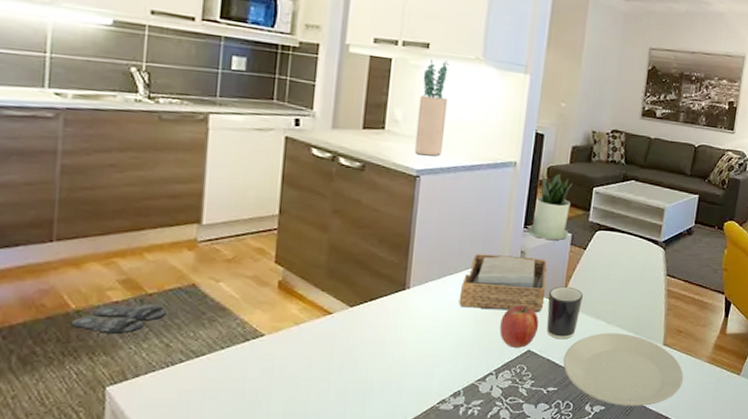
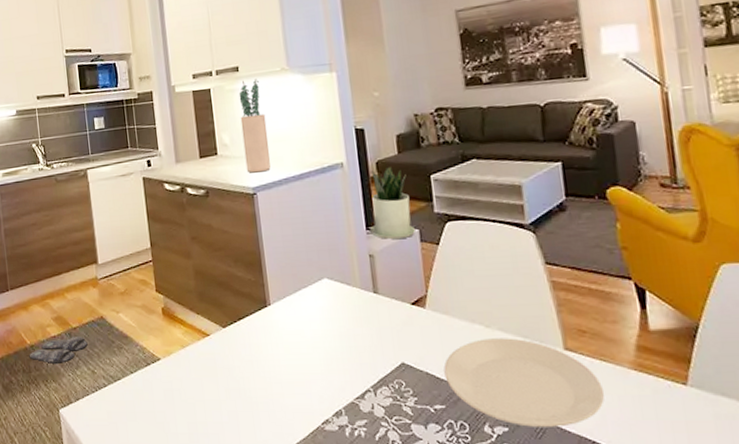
napkin holder: present [459,254,547,313] -> none [318,260,407,321]
fruit: present [499,304,539,348] -> none [365,312,408,361]
mug: present [546,286,583,340] -> none [410,288,451,349]

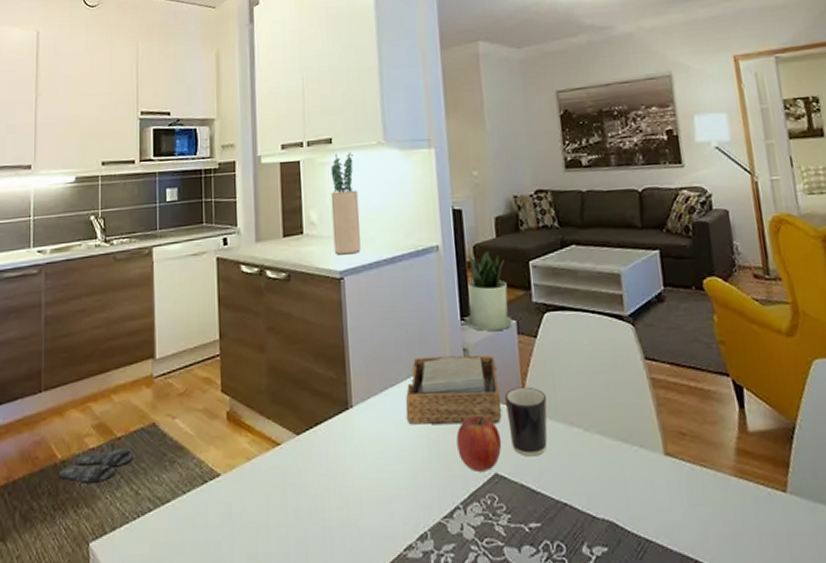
napkin holder: none [318,260,407,321] -> present [405,355,502,425]
fruit: none [365,312,408,361] -> present [456,415,502,472]
mug: none [410,288,451,349] -> present [505,386,548,457]
plate: present [444,338,604,427] -> none [540,442,706,546]

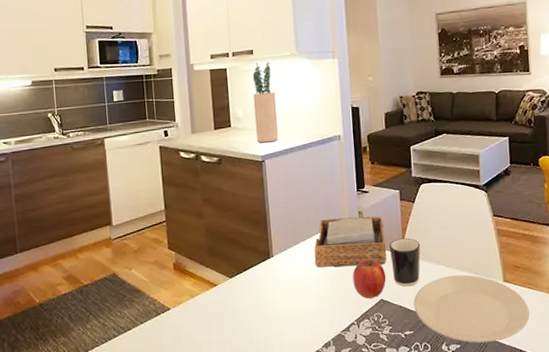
slippers: present [58,448,133,484] -> none [37,293,99,320]
planter: present [465,252,514,332] -> none [360,139,397,199]
plate: none [540,442,706,546] -> present [413,274,530,343]

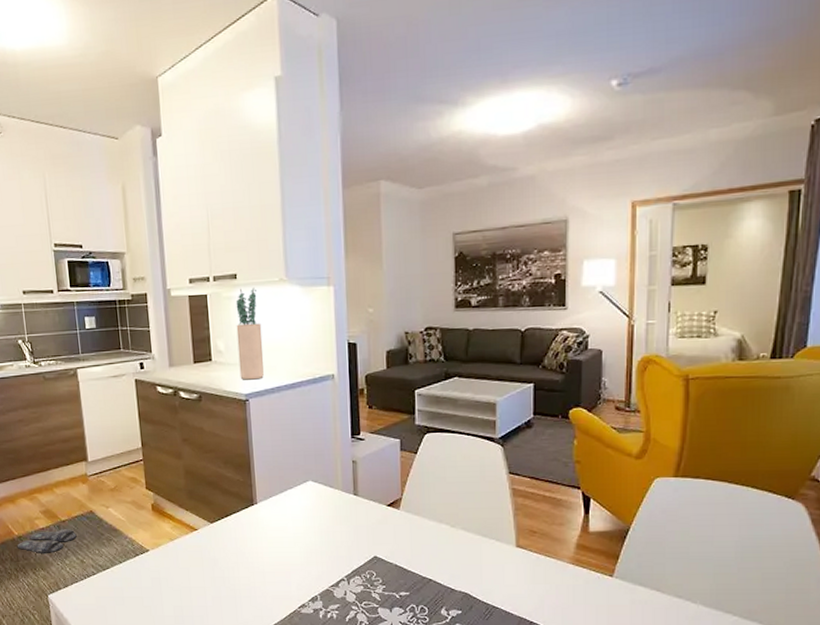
slippers: none [37,293,99,320] -> present [17,529,77,553]
napkin holder: present [314,216,387,268] -> none [302,466,383,520]
fruit: present [353,259,386,299] -> none [344,512,381,554]
mug: present [390,238,421,287] -> none [387,492,421,545]
plate: present [413,274,530,343] -> none [411,536,544,610]

